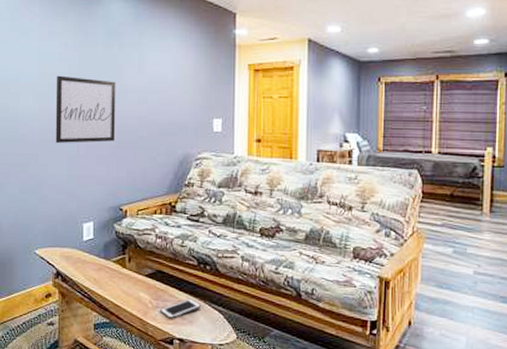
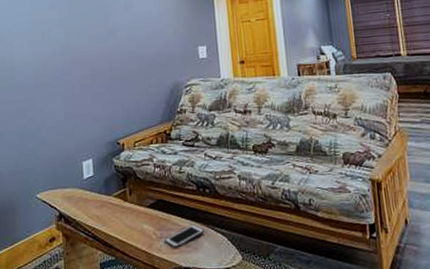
wall art: present [55,75,116,144] -> none [48,22,107,87]

